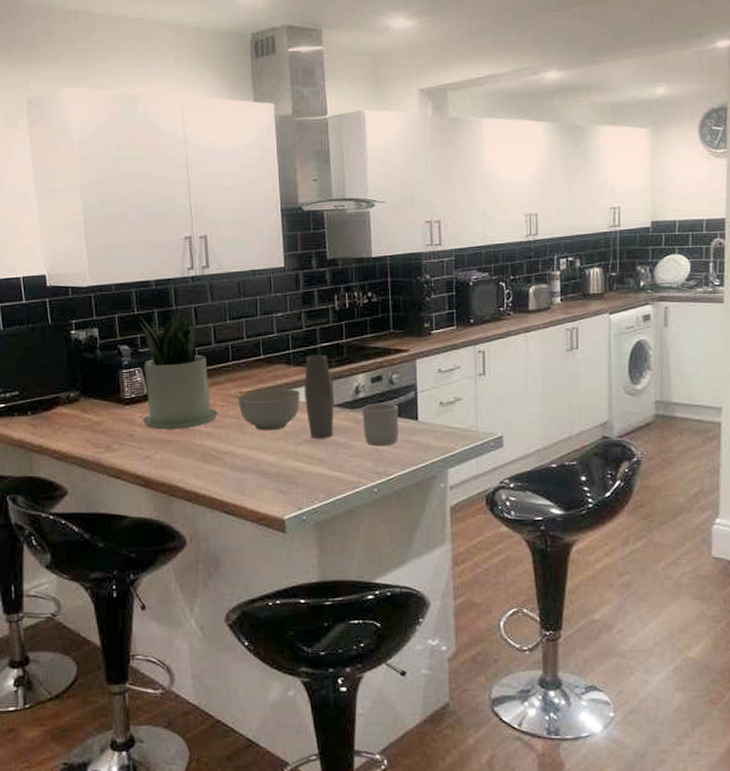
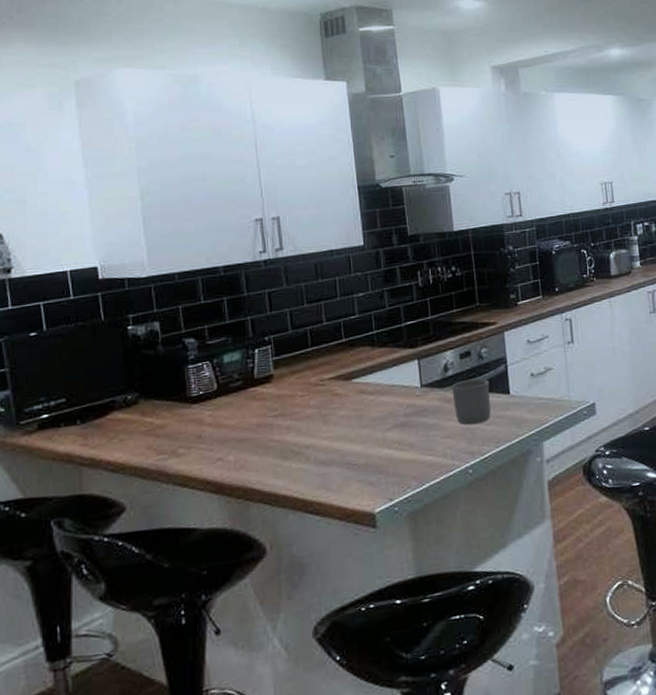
planter: present [139,311,218,430] -> none [206,297,298,428]
bowl: present [238,388,301,431] -> none [319,371,387,419]
vase: present [303,354,335,439] -> none [389,333,424,423]

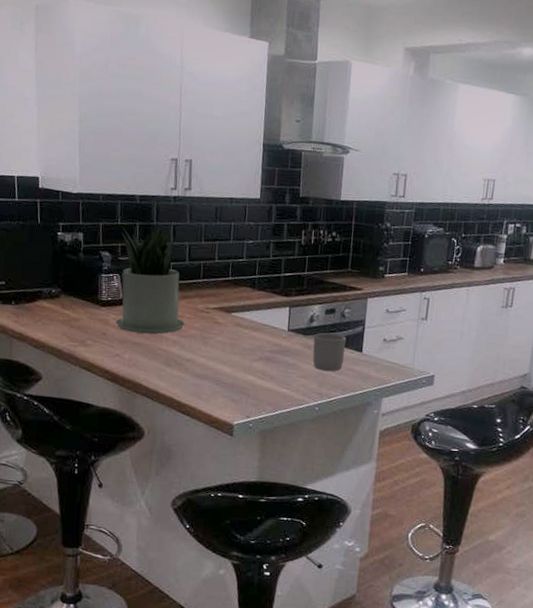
planter: none [206,297,298,428] -> present [115,226,185,334]

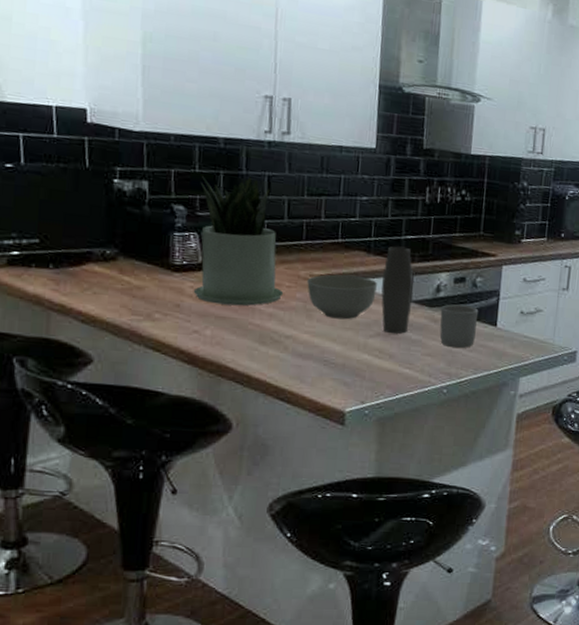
bowl: none [203,307,261,346] -> present [307,274,378,320]
vase: none [263,282,291,359] -> present [381,246,414,335]

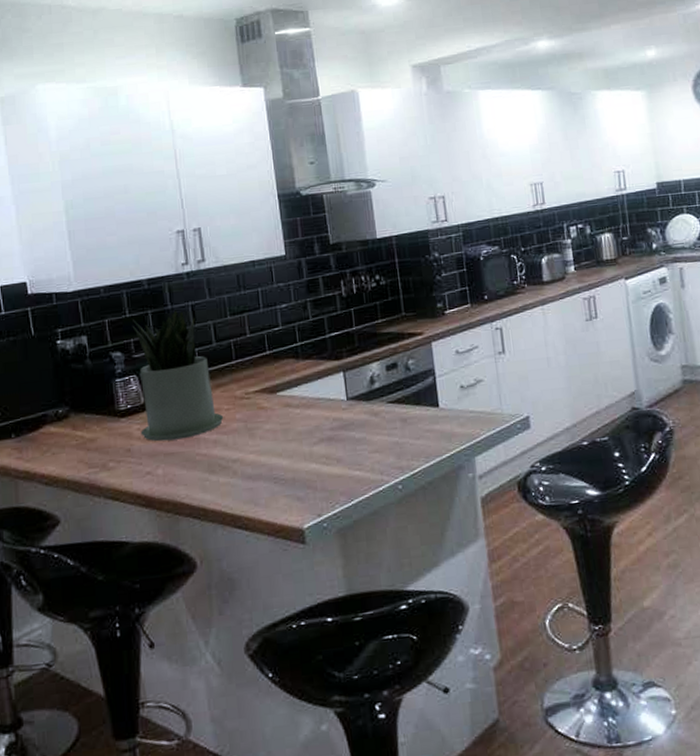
bowl: present [307,274,378,320] -> none [244,384,312,433]
vase: present [381,246,414,335] -> none [314,345,350,436]
mug: present [439,304,479,349] -> none [378,391,420,439]

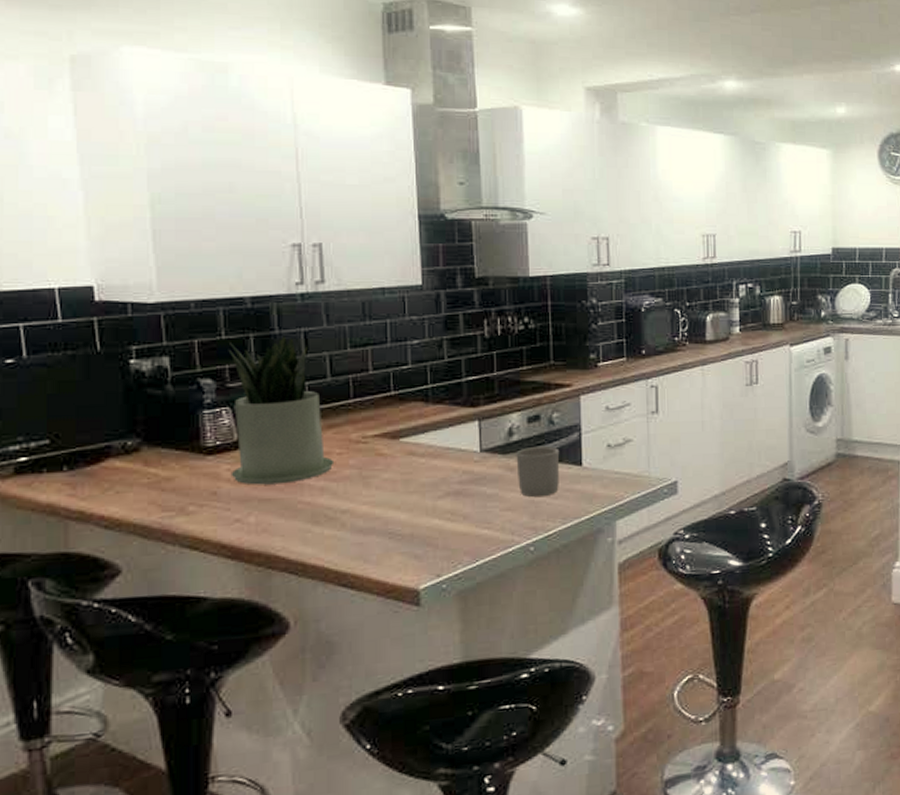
mug: none [378,391,420,439] -> present [516,446,560,498]

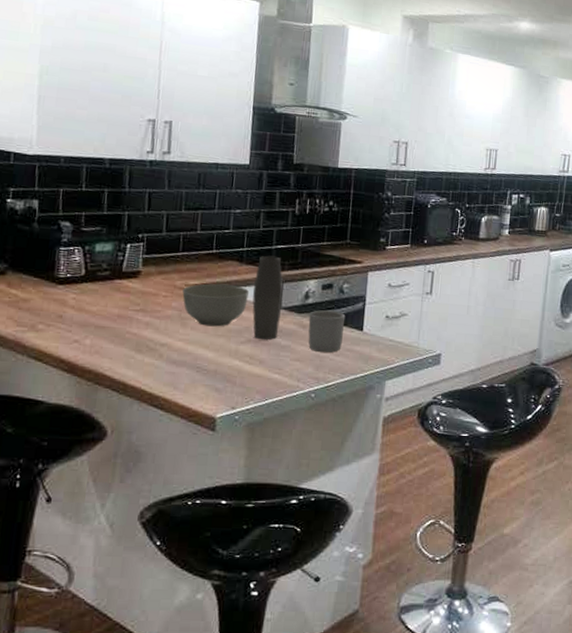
planter: present [228,336,335,485] -> none [75,193,160,316]
bowl: none [360,431,442,483] -> present [182,283,250,327]
vase: none [444,390,483,491] -> present [252,255,284,341]

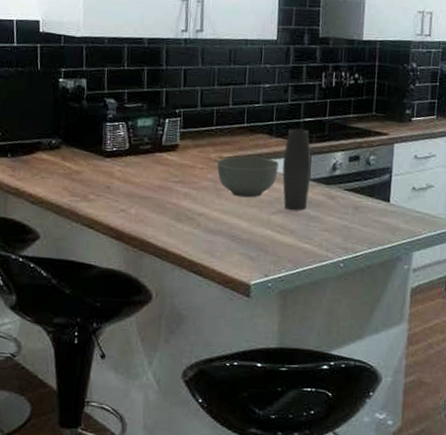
mug: present [308,310,346,353] -> none [336,181,373,224]

